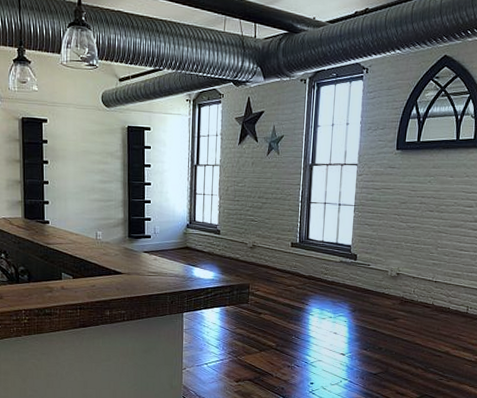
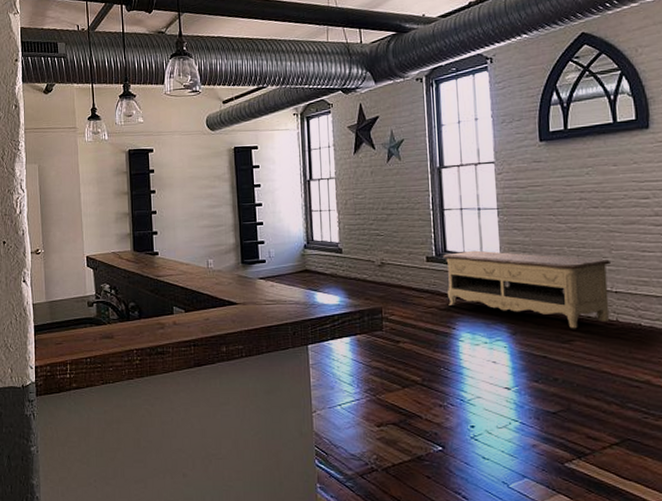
media console: none [304,240,435,310] -> present [443,250,610,329]

